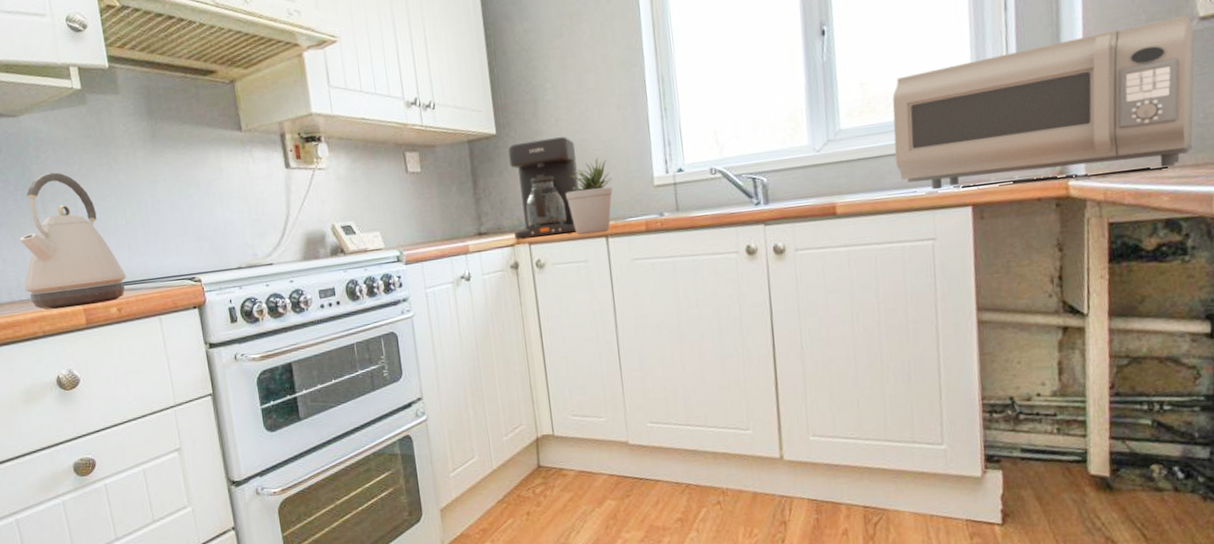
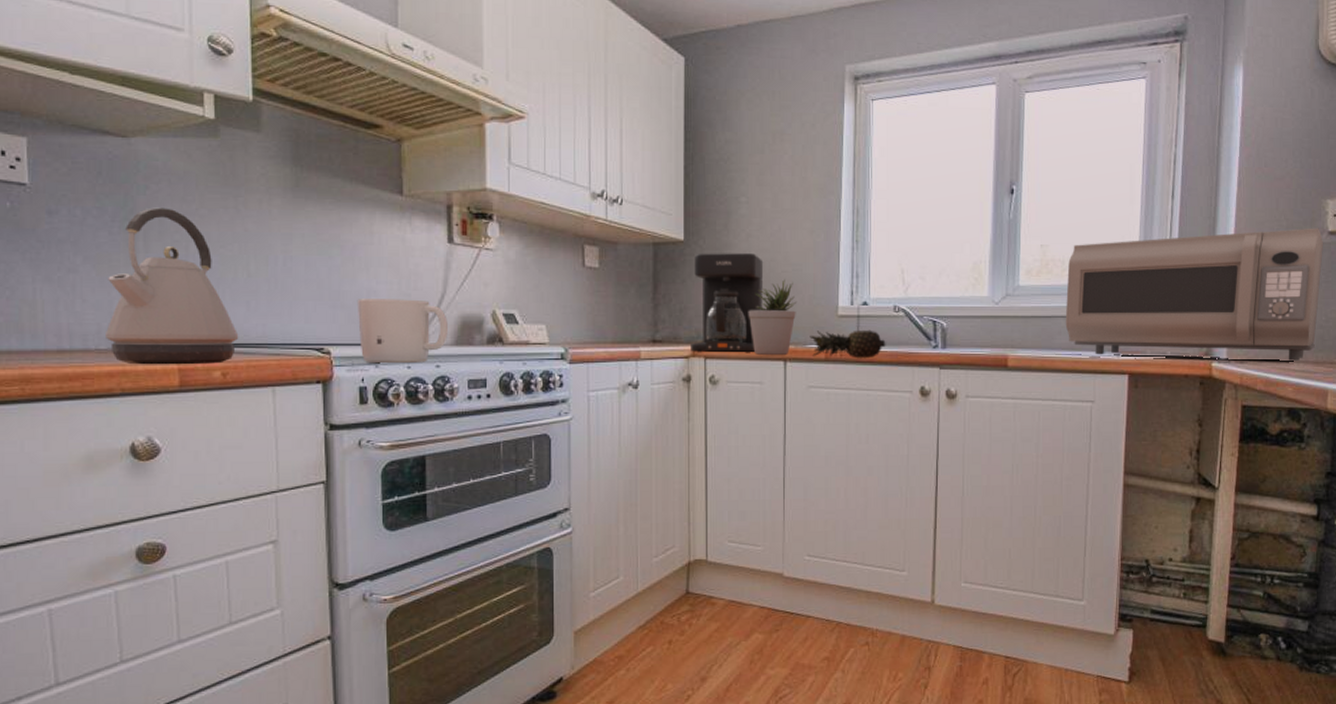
mug: none [216,223,296,286] -> present [357,299,448,364]
fruit: none [628,195,706,229] -> present [810,329,886,359]

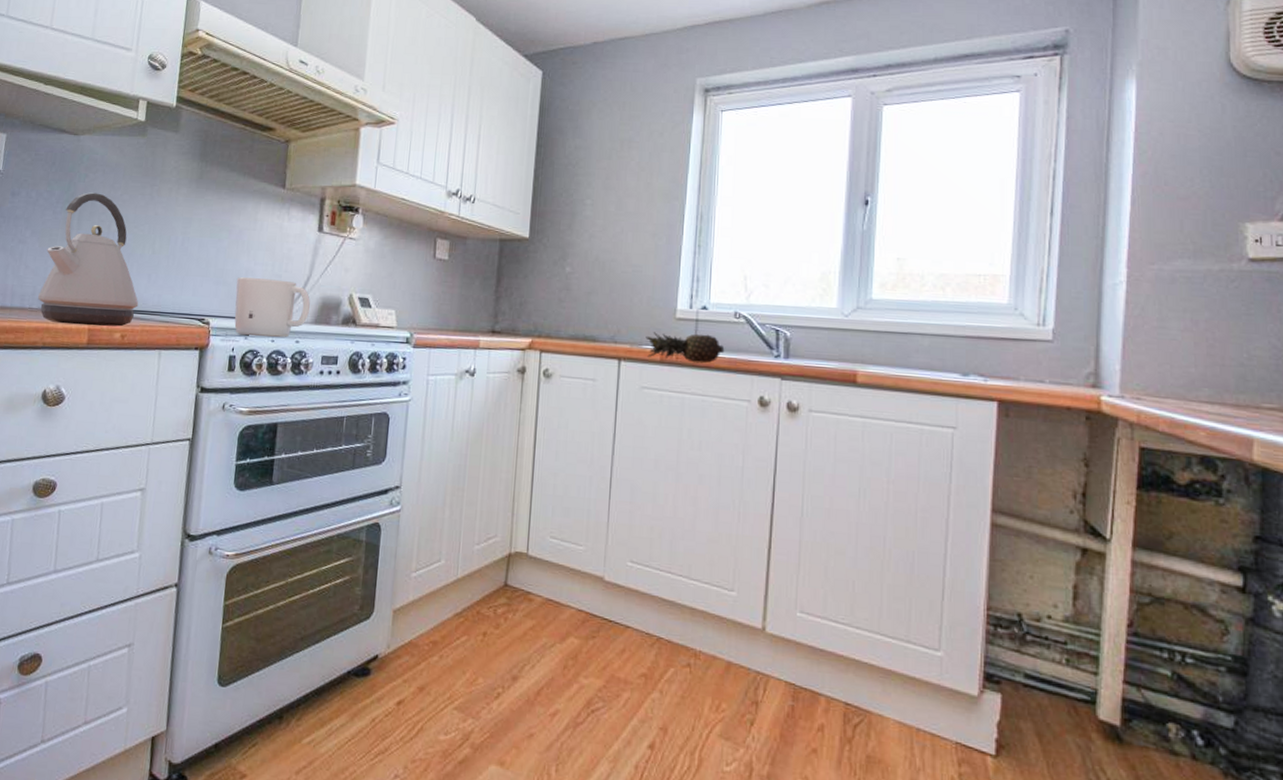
coffee maker: present [691,253,764,353] -> none [527,250,604,350]
potted plant: present [748,279,797,356] -> none [585,280,635,355]
microwave: present [1065,228,1324,361] -> none [923,253,1243,402]

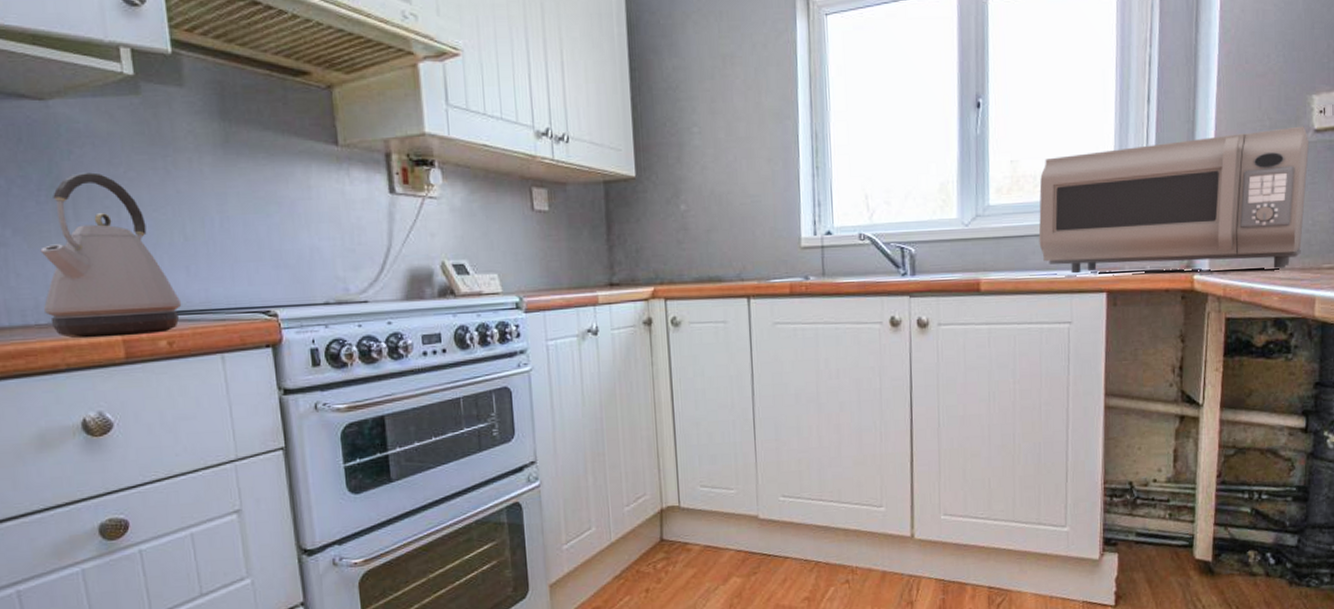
mug: present [234,277,310,338] -> none [300,254,397,324]
fruit: present [646,332,725,364] -> none [773,260,853,292]
microwave: none [923,253,1243,402] -> present [1038,126,1310,274]

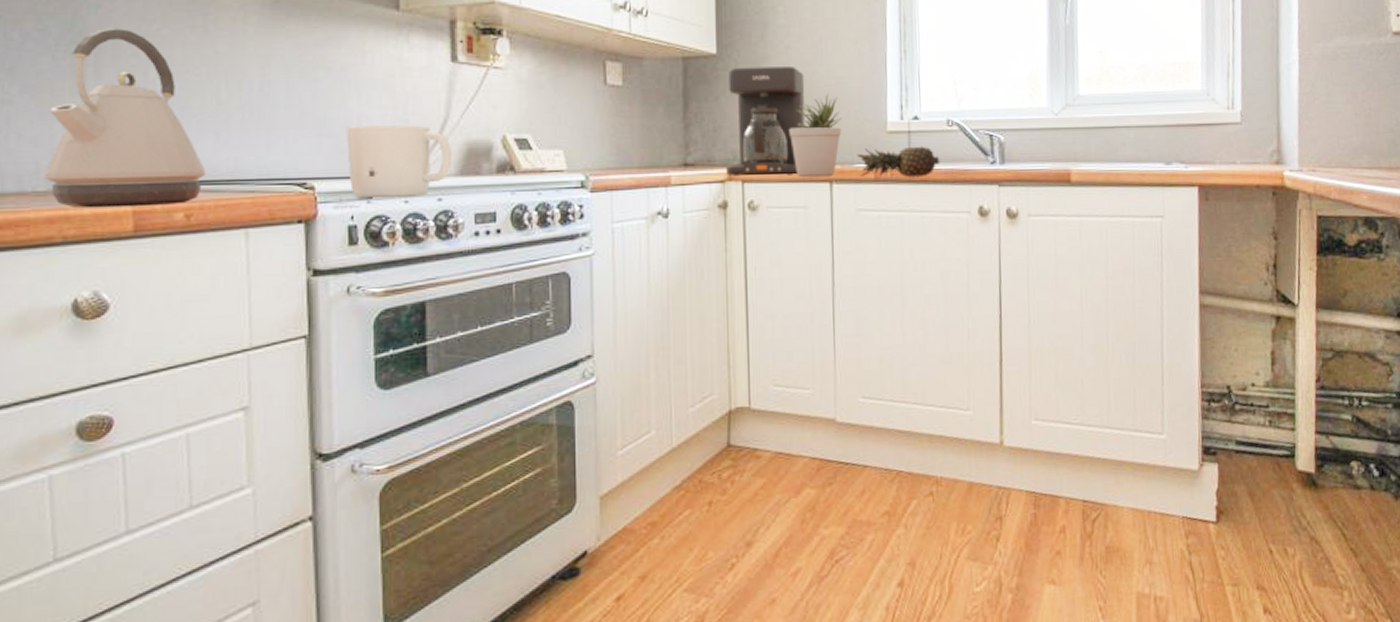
mug: none [300,254,397,324] -> present [345,125,451,199]
coffee maker: none [648,187,723,295] -> present [726,67,806,177]
potted plant: none [707,212,758,294] -> present [788,94,843,178]
fruit: none [773,260,853,292] -> present [857,146,940,178]
microwave: present [1038,126,1310,274] -> none [1129,28,1389,167]

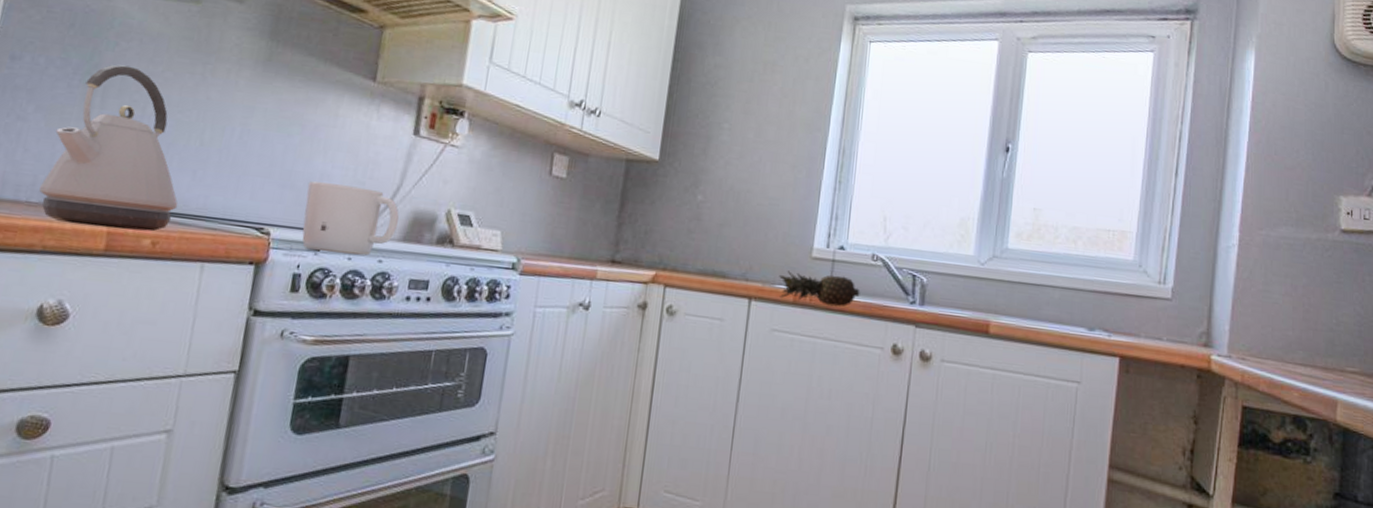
coffee maker: present [726,67,806,177] -> none [650,175,740,286]
potted plant: present [788,94,843,178] -> none [716,213,770,294]

